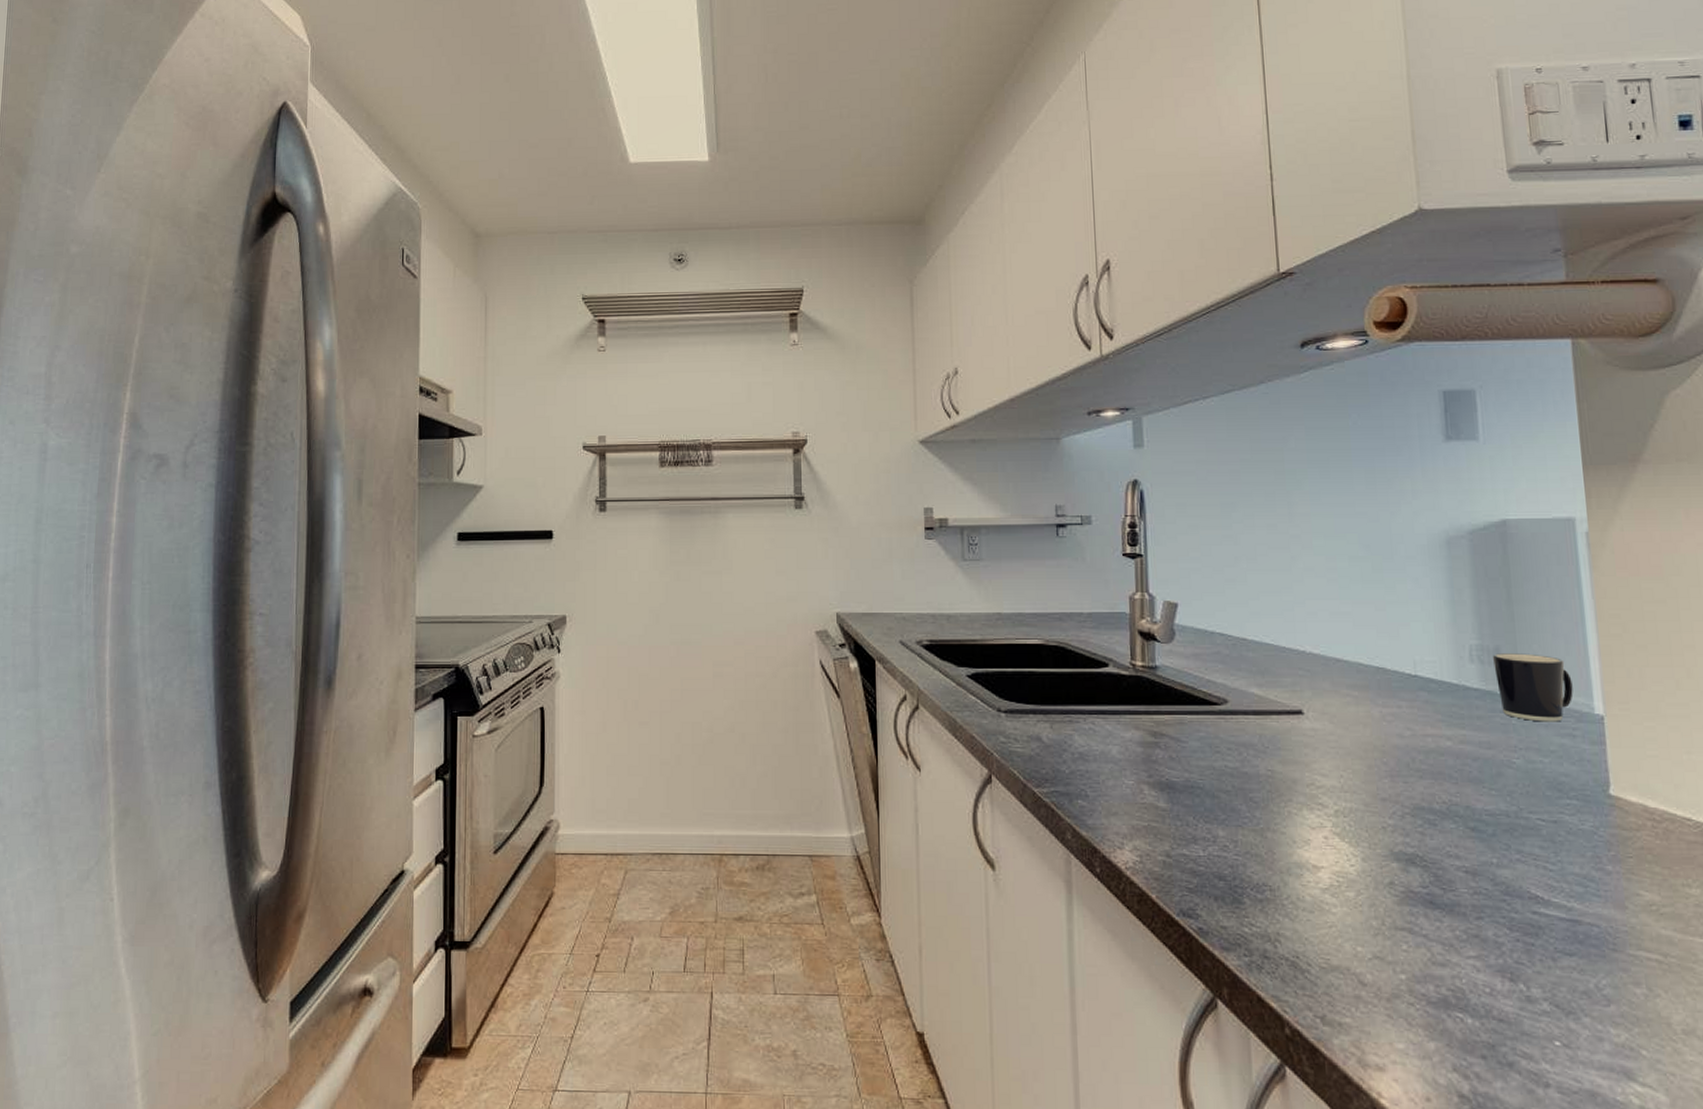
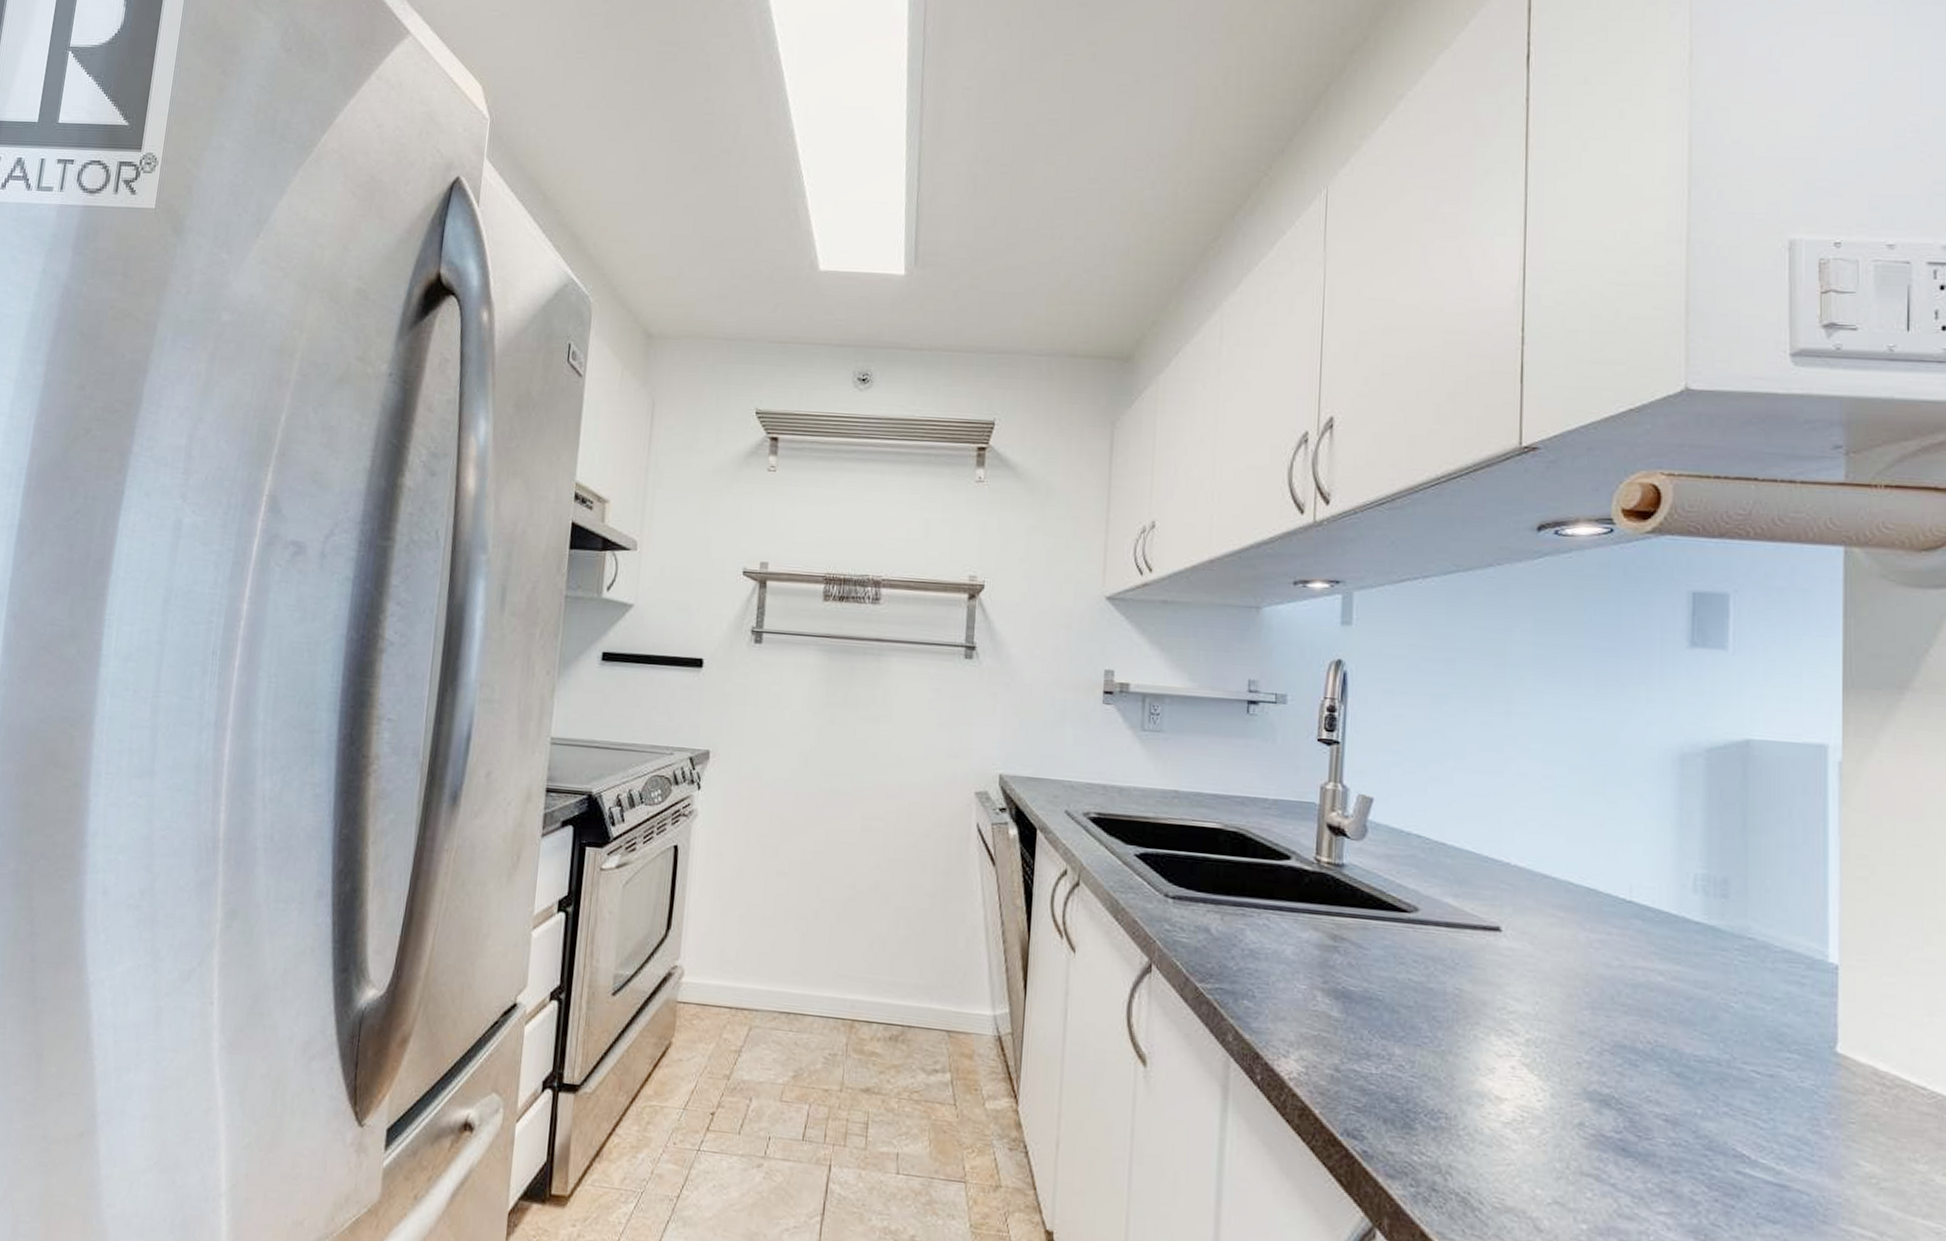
mug: present [1492,653,1574,722] -> none [1718,885,1806,968]

